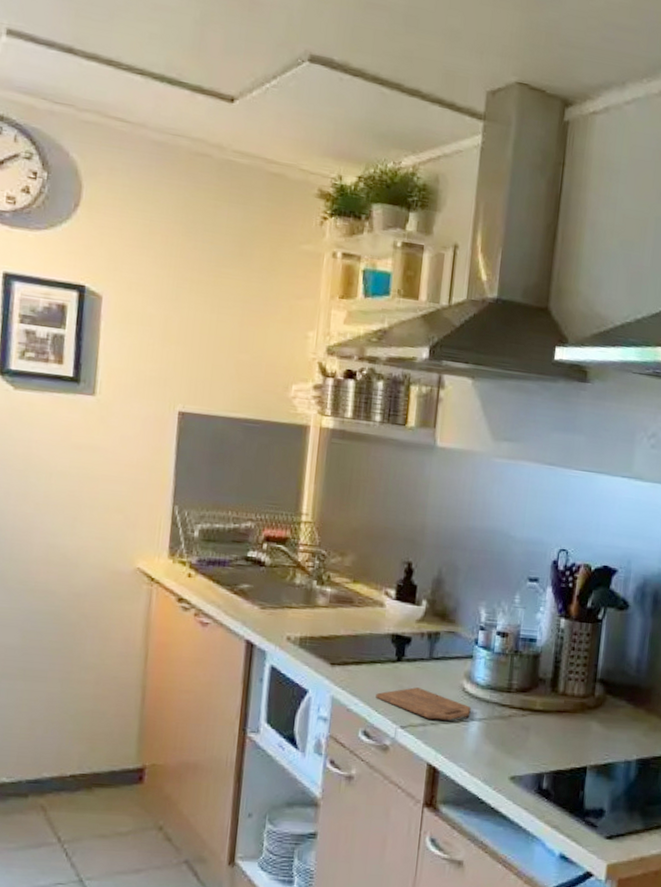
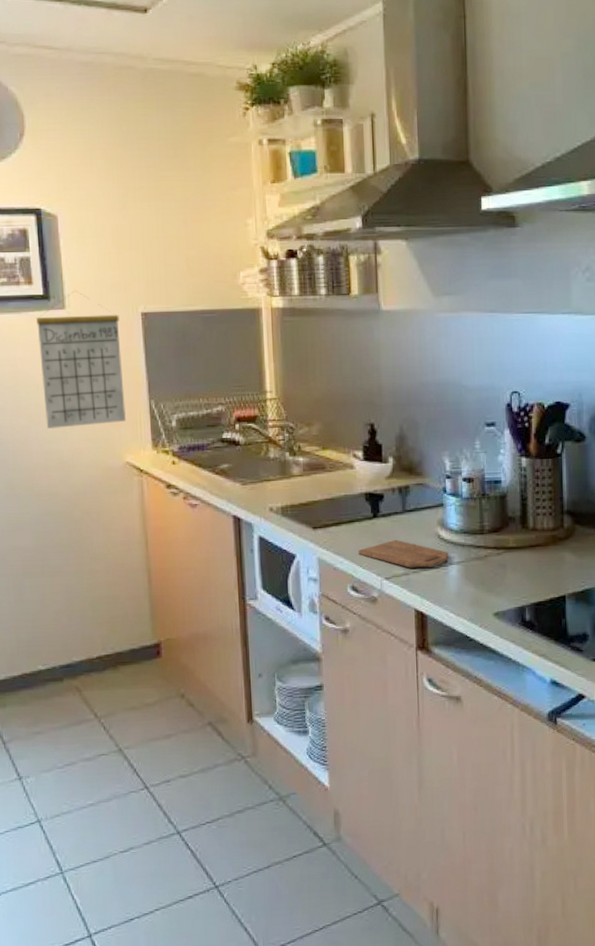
calendar: none [54,378,154,525] -> present [36,291,126,429]

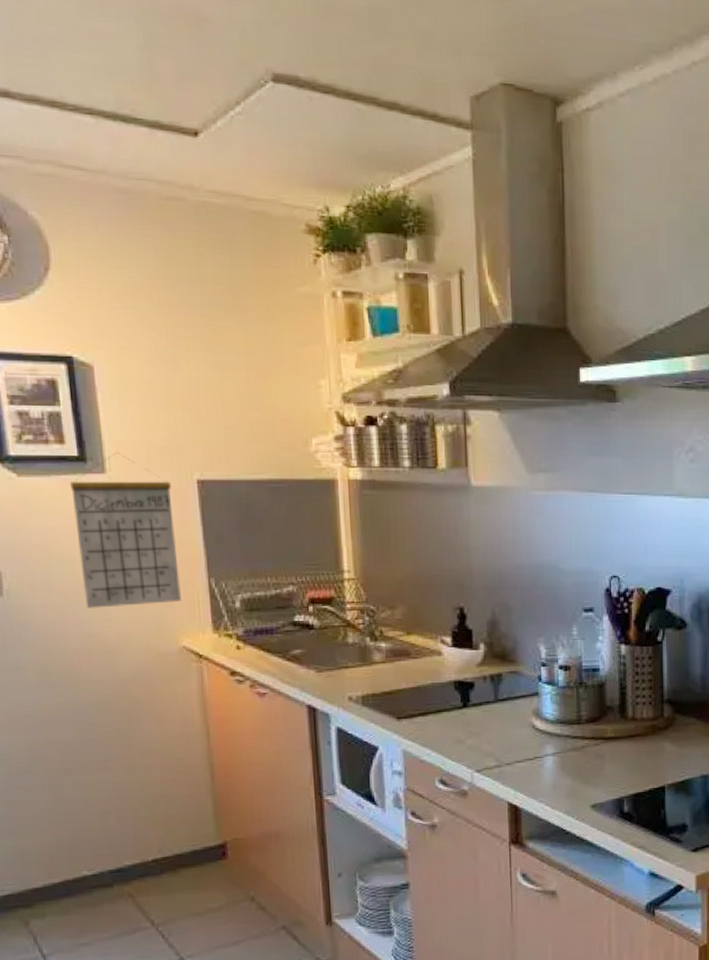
cutting board: present [358,540,448,568] -> none [447,730,544,760]

